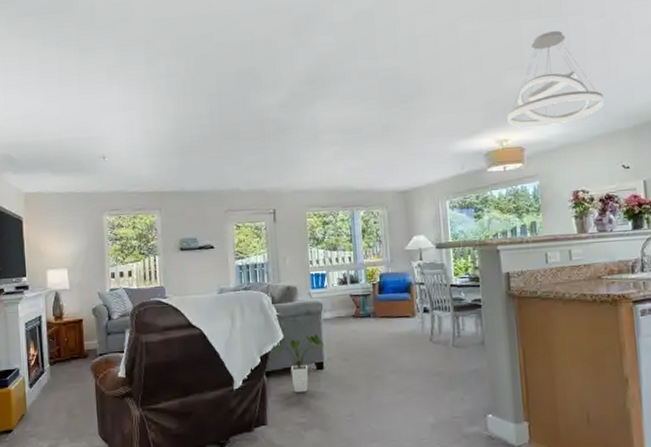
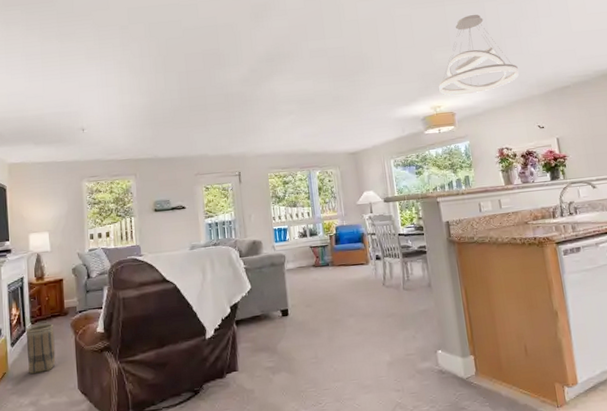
basket: none [44,366,76,418] -> present [25,323,56,375]
house plant: present [275,333,324,393] -> none [244,283,288,339]

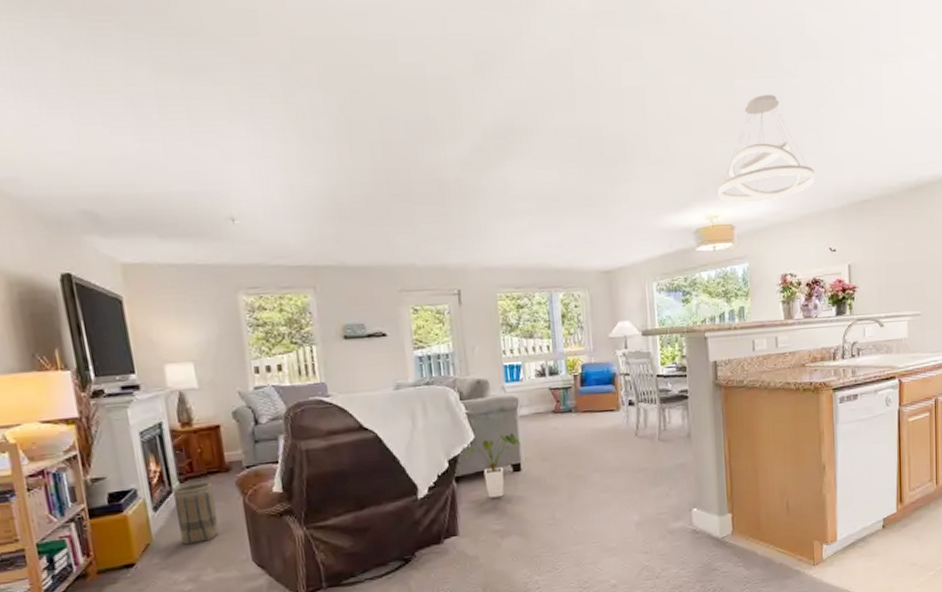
house plant: none [244,283,288,339] -> present [465,432,521,498]

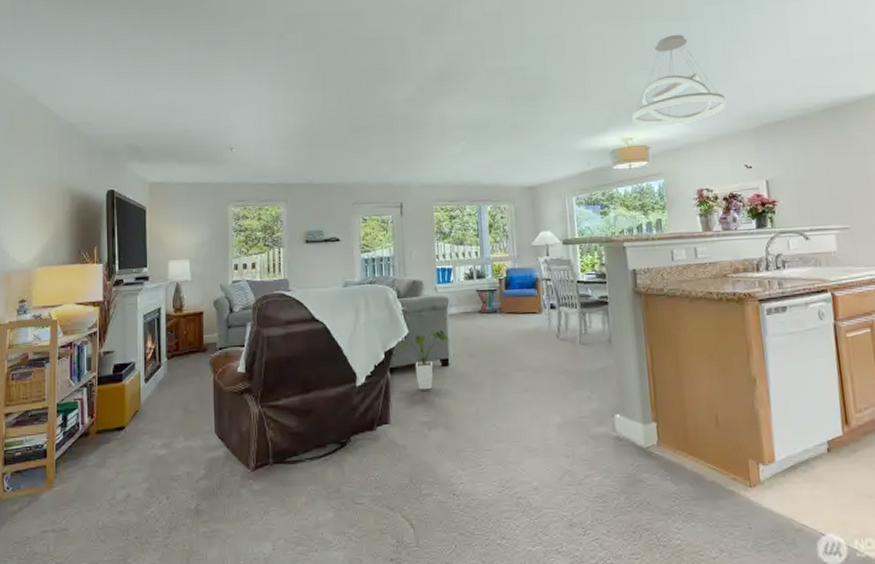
basket: present [172,482,219,545] -> none [161,360,192,414]

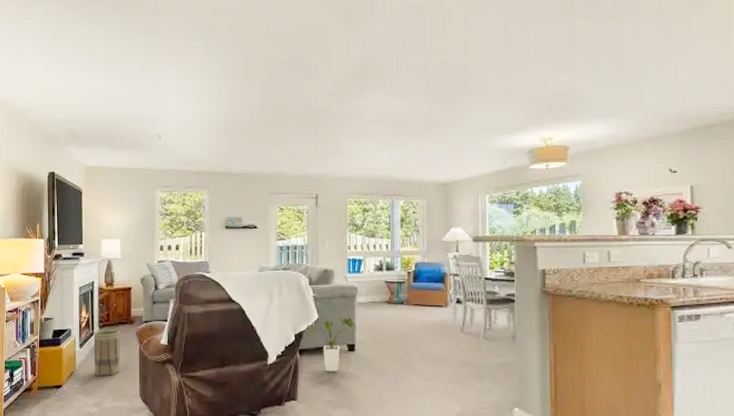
basket: none [161,360,192,414] -> present [93,330,120,377]
pendant light: present [632,34,726,127] -> none [553,31,654,127]

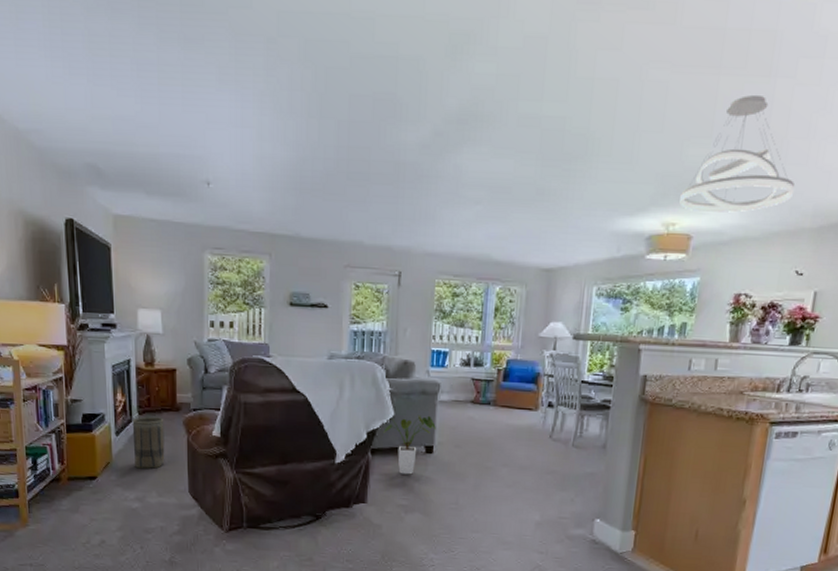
pendant light: none [553,31,654,127] -> present [679,94,794,214]

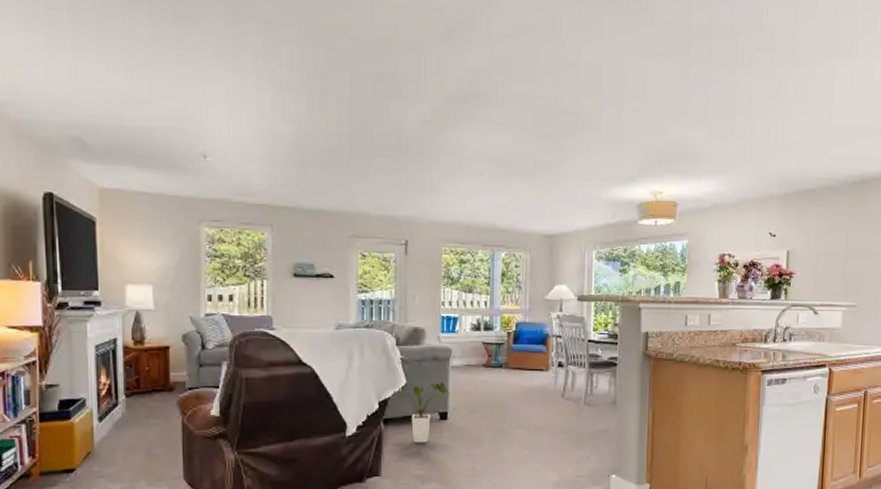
basket: present [132,417,165,469] -> none [118,399,156,457]
pendant light: present [679,94,794,214] -> none [664,80,760,183]

